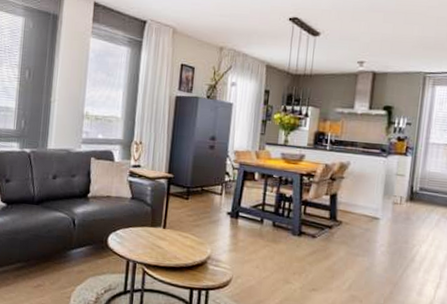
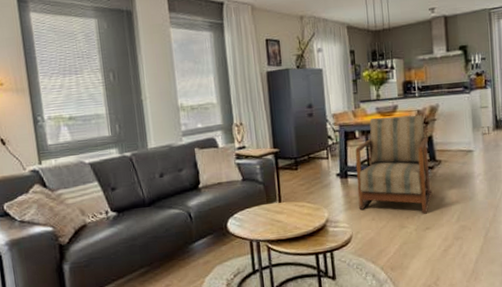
armchair: none [244,162,333,274] -> present [355,114,433,214]

